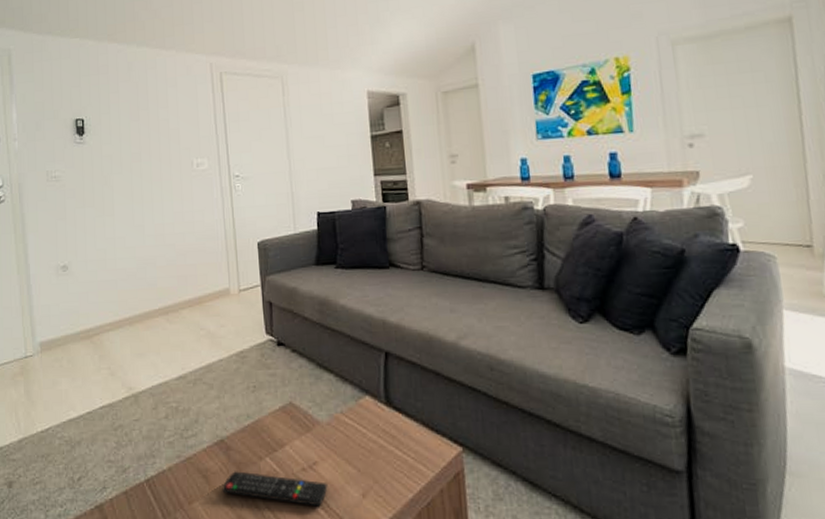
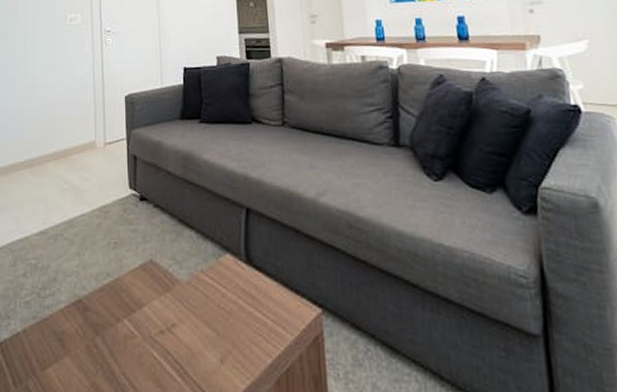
remote control: present [222,471,328,507] -> none [77,334,186,373]

